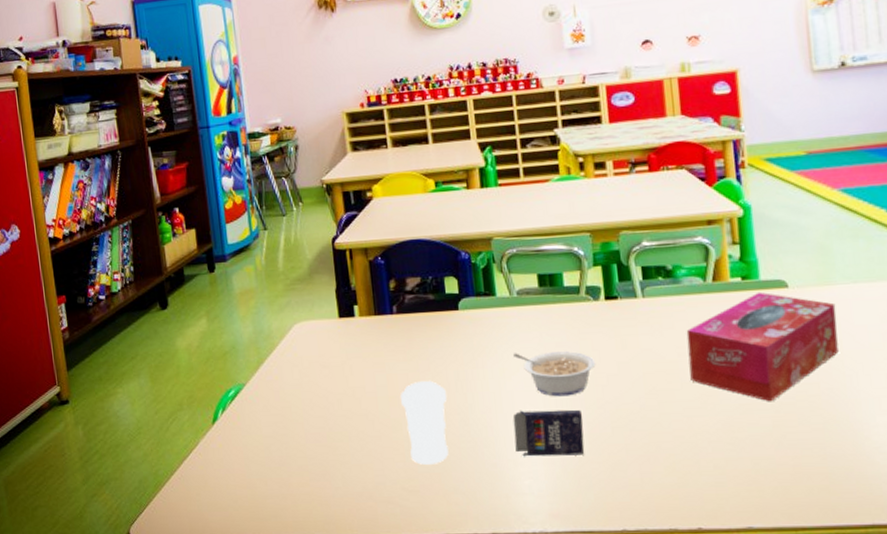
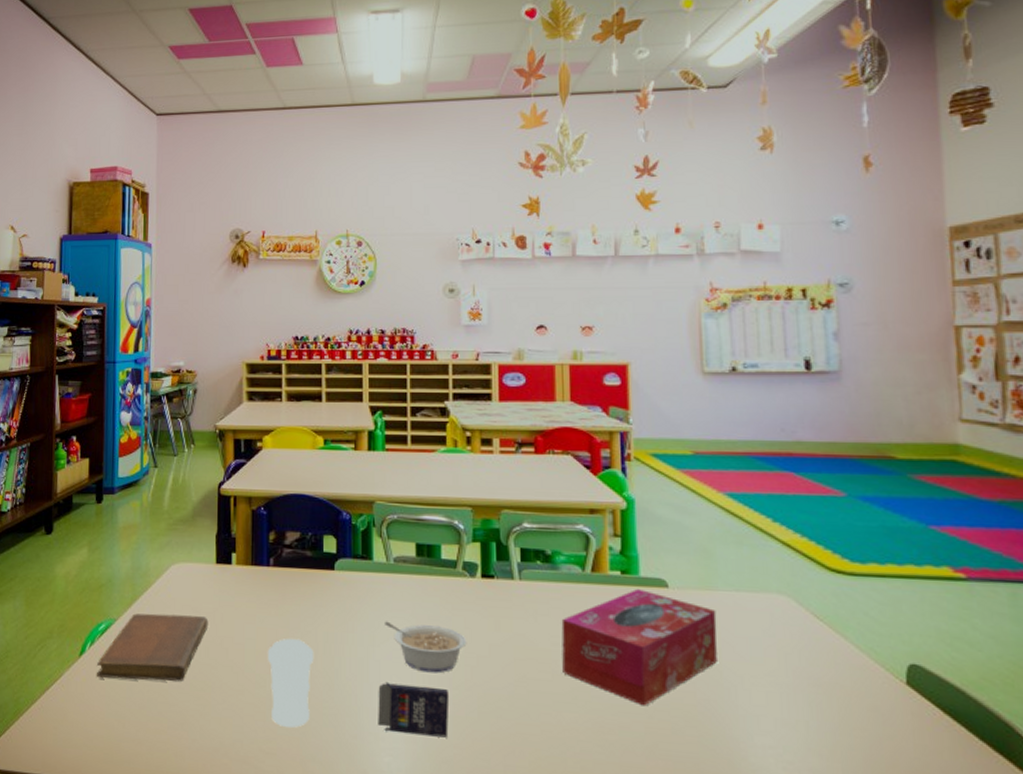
notebook: none [232,371,339,442] -> present [97,613,209,682]

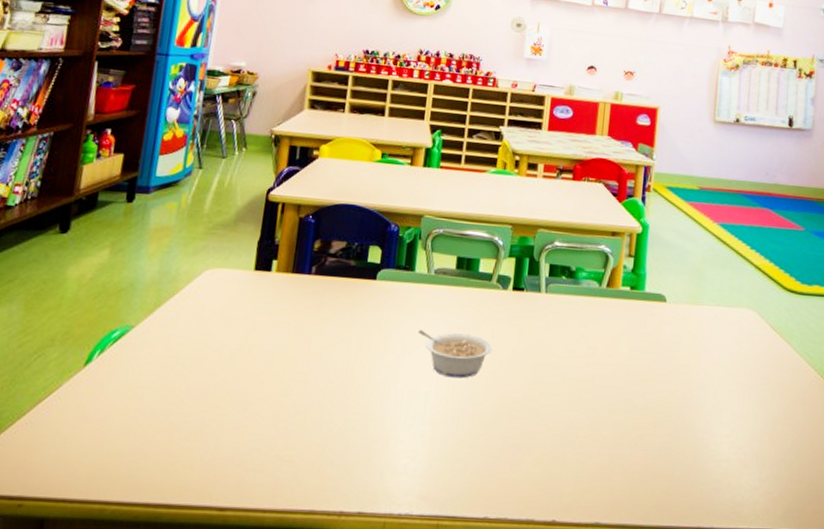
notebook: present [97,613,209,682] -> none [103,320,239,391]
cup: present [268,638,314,728] -> none [294,345,346,434]
crayon box: present [378,681,450,738] -> none [400,387,471,438]
tissue box: present [561,588,717,706] -> none [572,302,700,405]

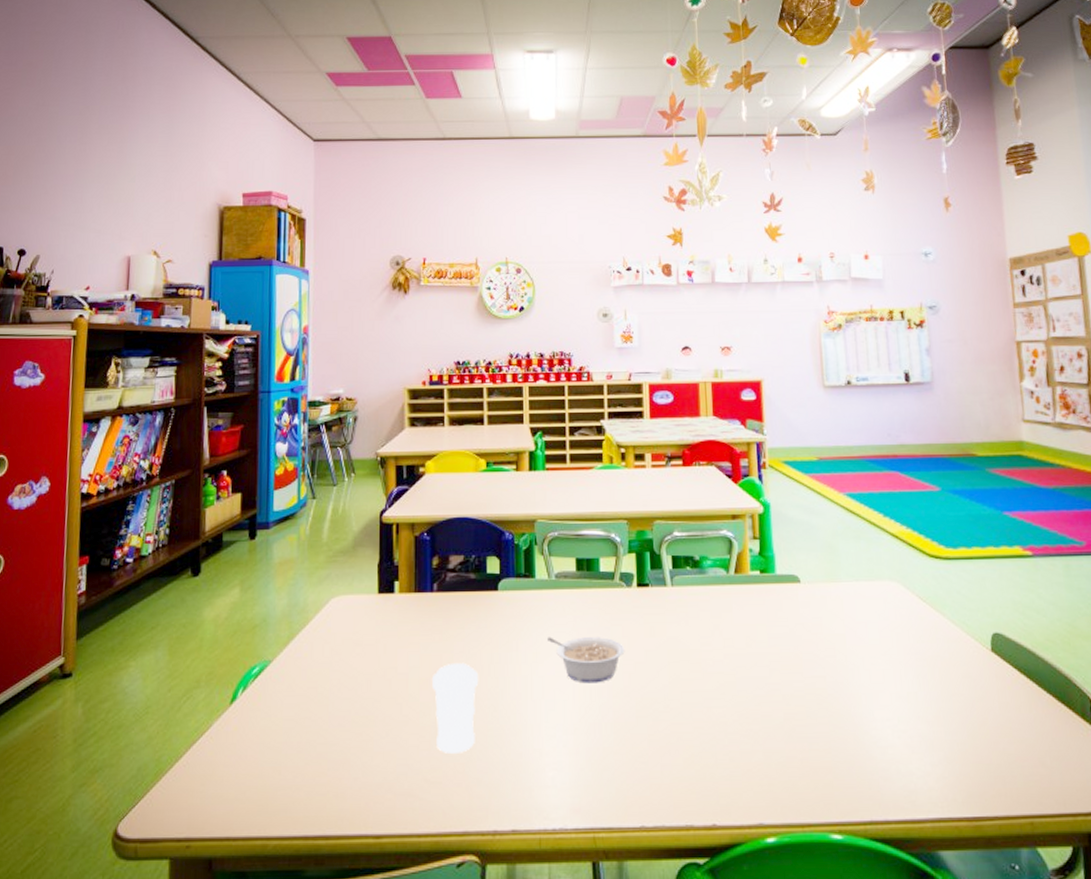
cup: none [294,345,346,434] -> present [432,662,479,754]

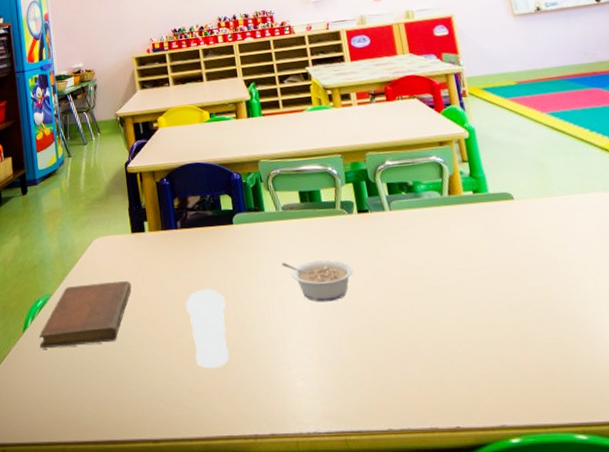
notebook: none [250,649,371,725] -> present [39,281,132,349]

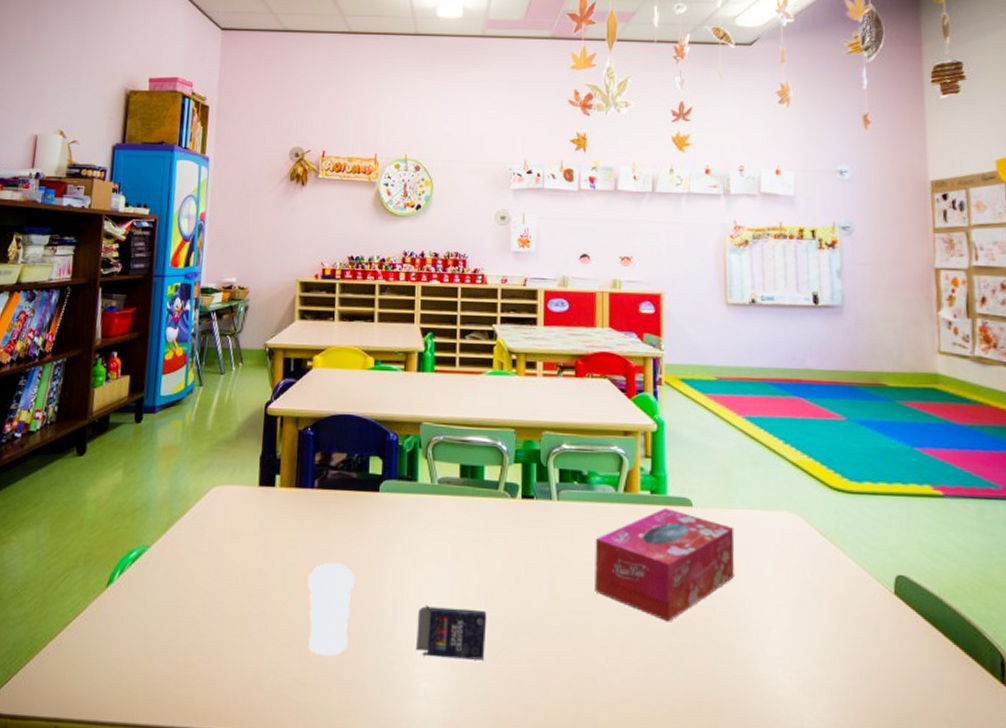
notebook: present [39,281,132,349] -> none [125,539,248,611]
legume: present [282,260,354,302] -> none [427,543,506,595]
crayon box: none [284,314,350,360] -> present [416,605,487,660]
tissue box: none [429,203,564,305] -> present [595,507,735,622]

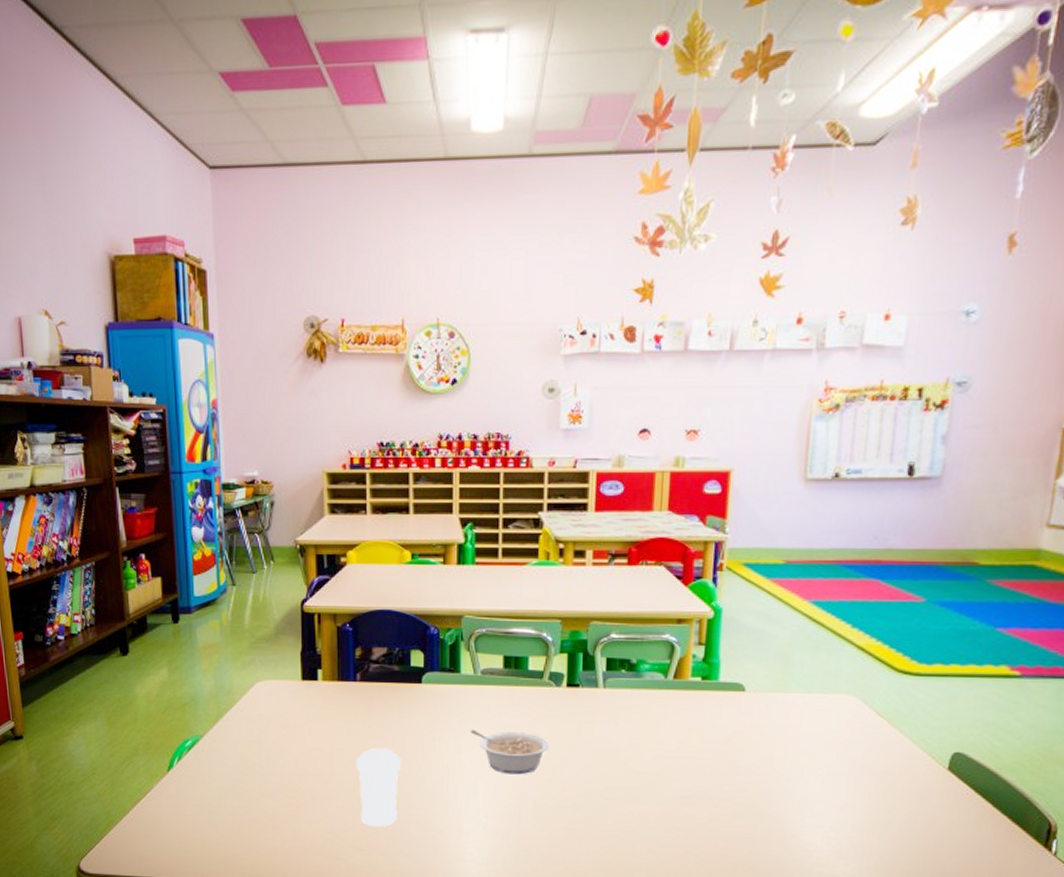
crayon box: present [416,605,487,660] -> none [462,783,531,830]
legume: none [427,543,506,595] -> present [471,729,550,775]
tissue box: present [595,507,735,622] -> none [638,692,787,797]

